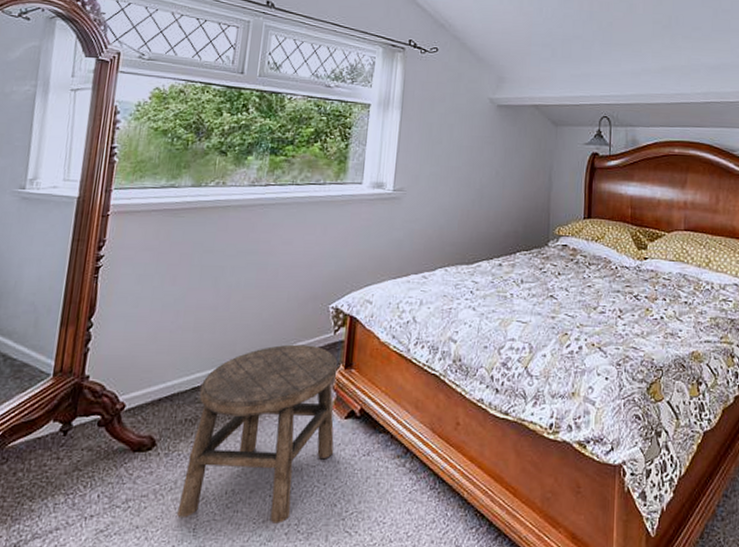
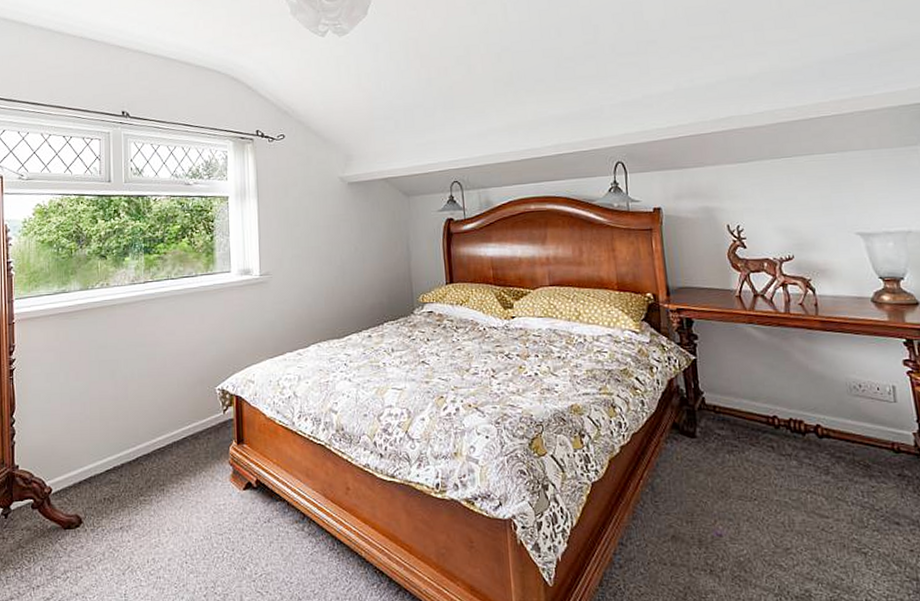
stool: present [177,344,338,524] -> none [109,425,238,587]

